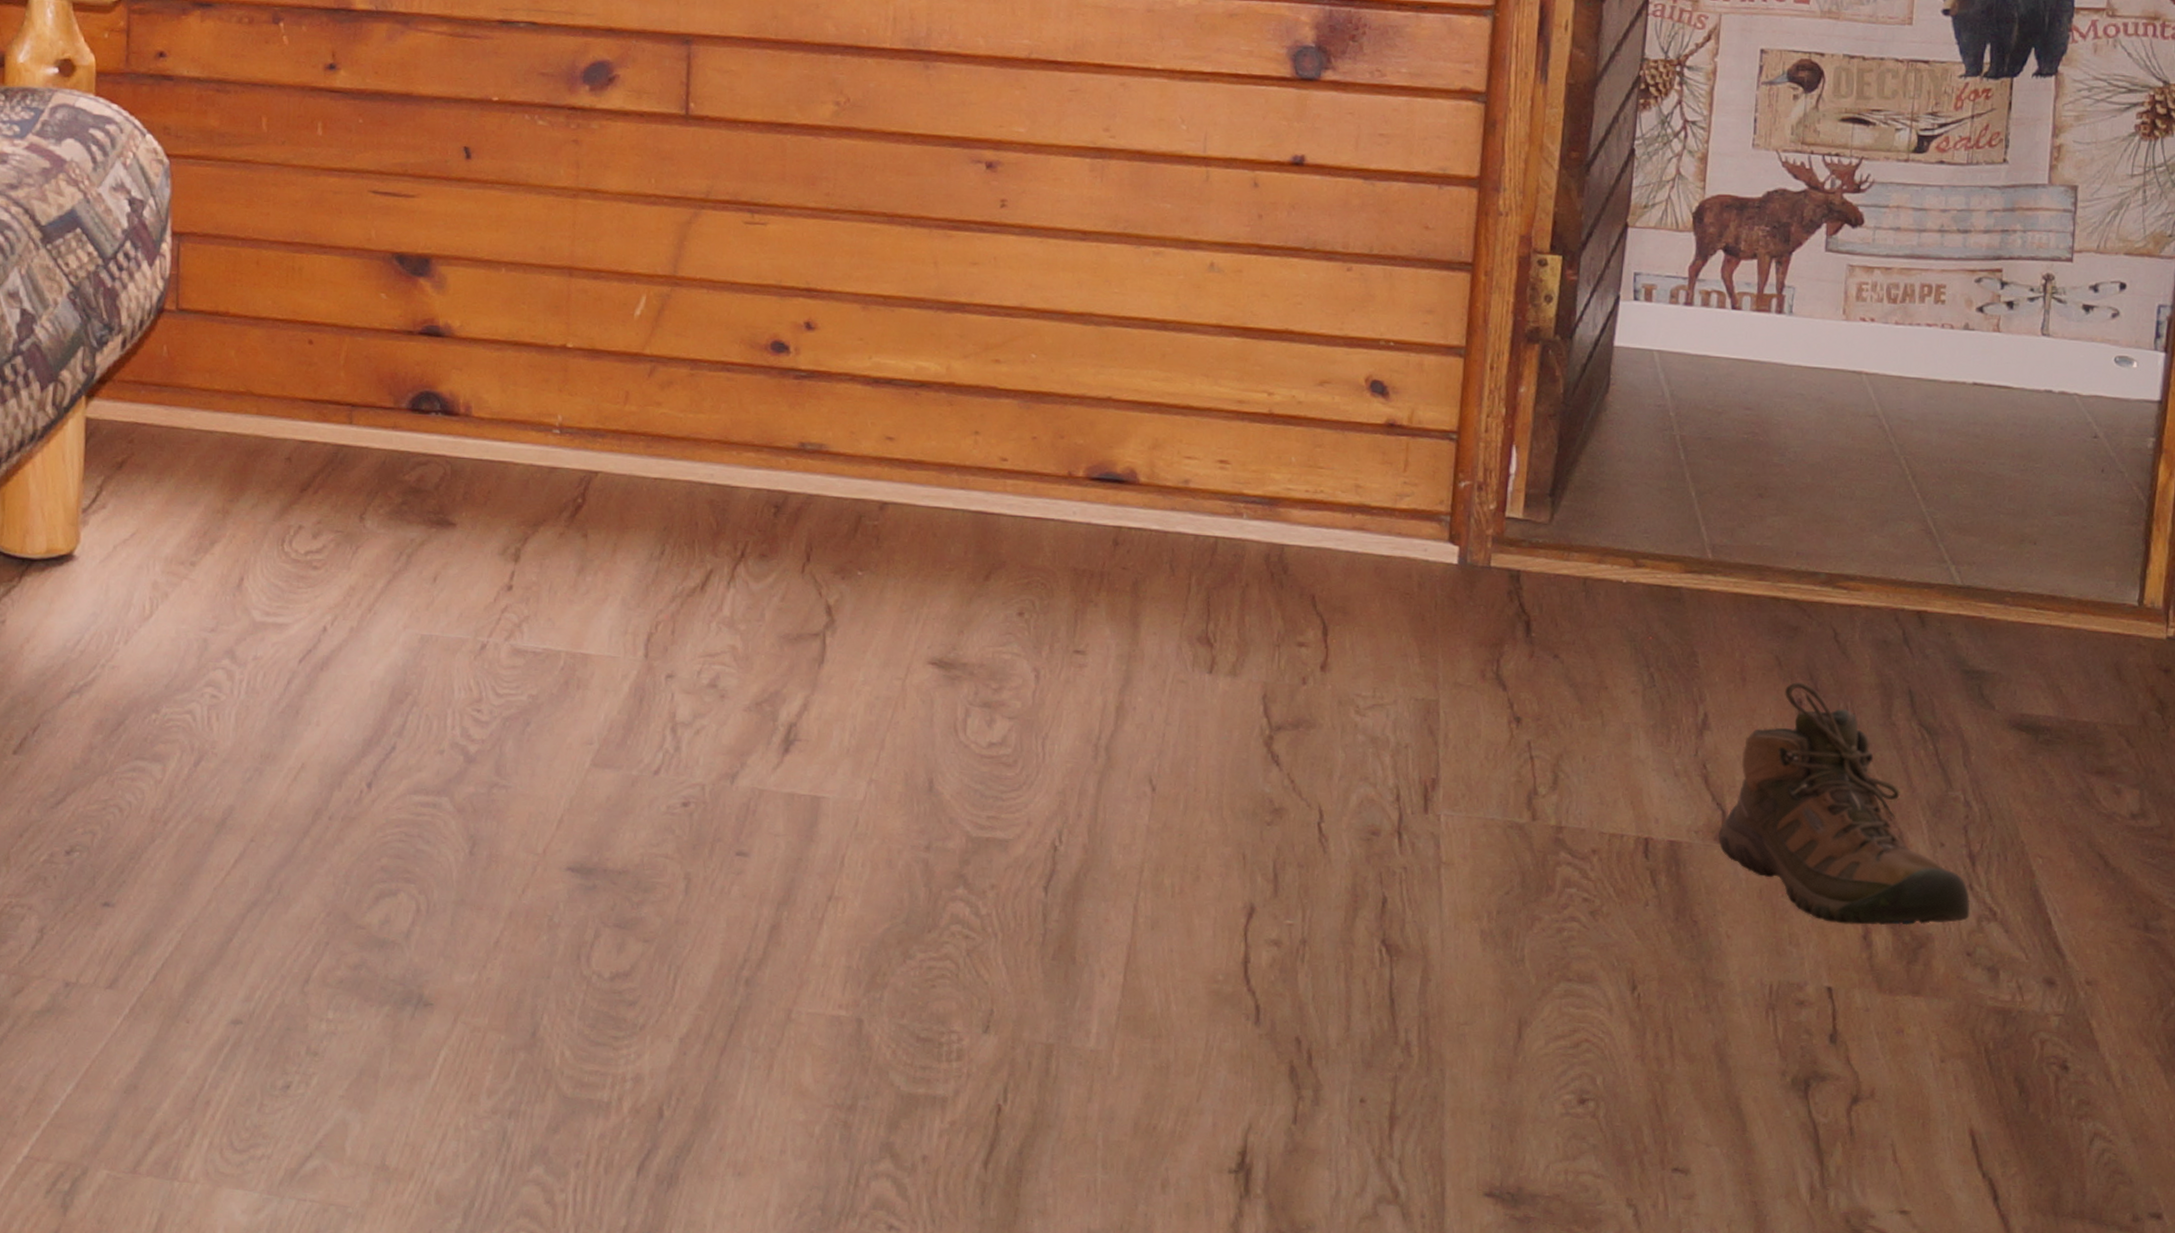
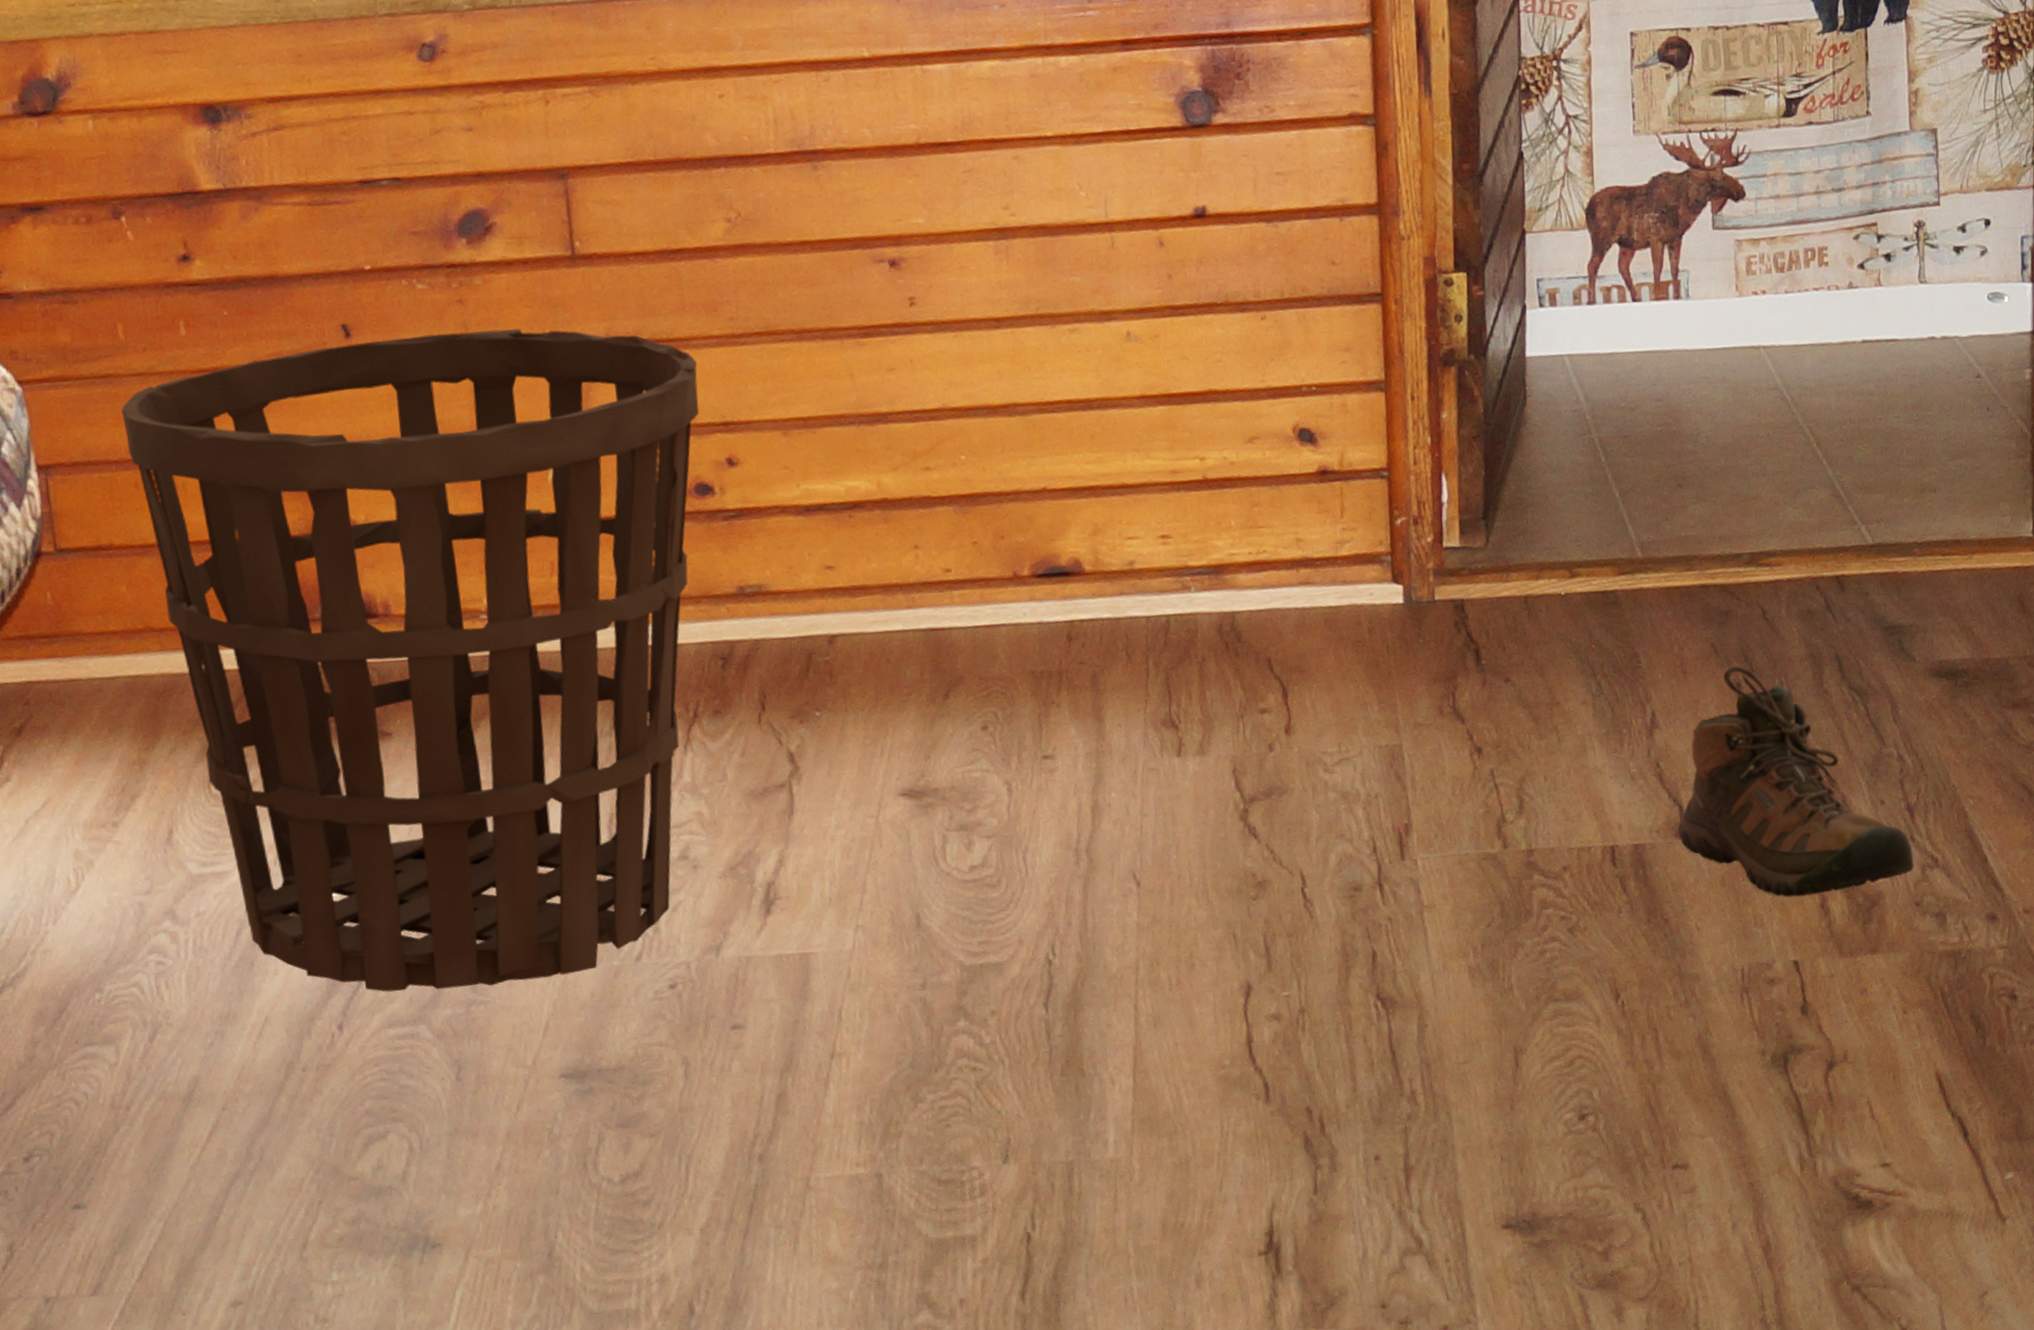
basket: none [254,165,789,775] -> present [121,328,700,992]

